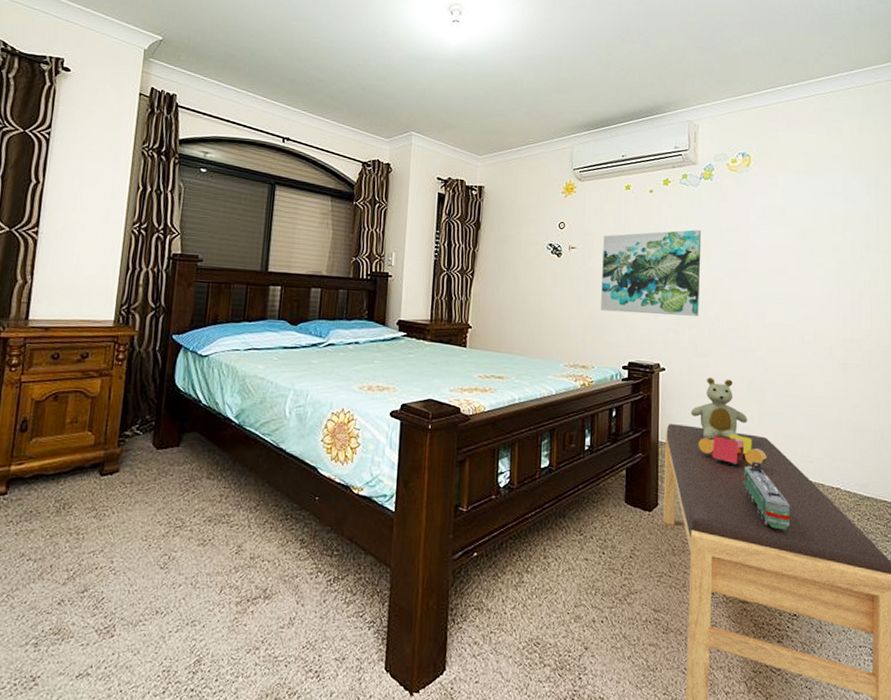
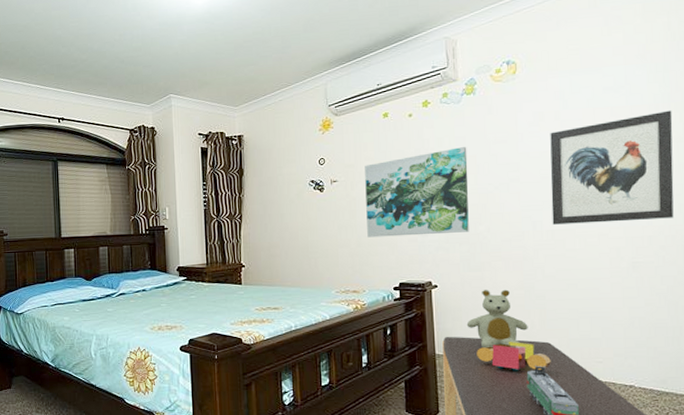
wall art: none [775,221,880,324] -> present [550,110,674,225]

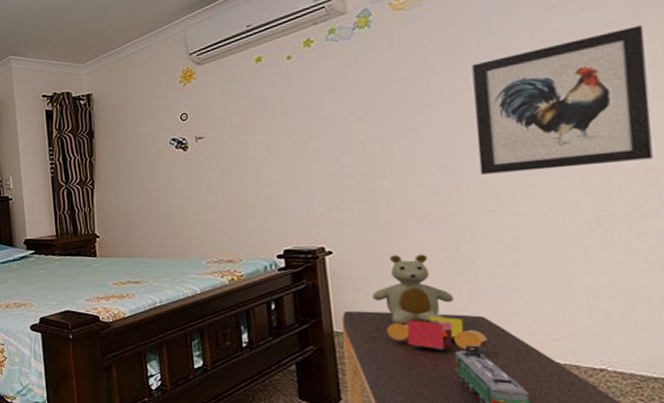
wall art: present [365,147,469,238] -> none [235,89,370,200]

